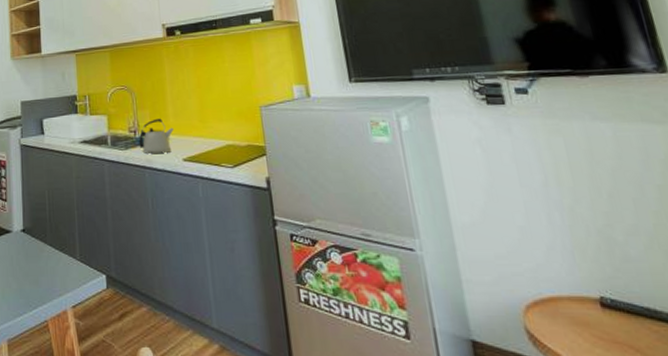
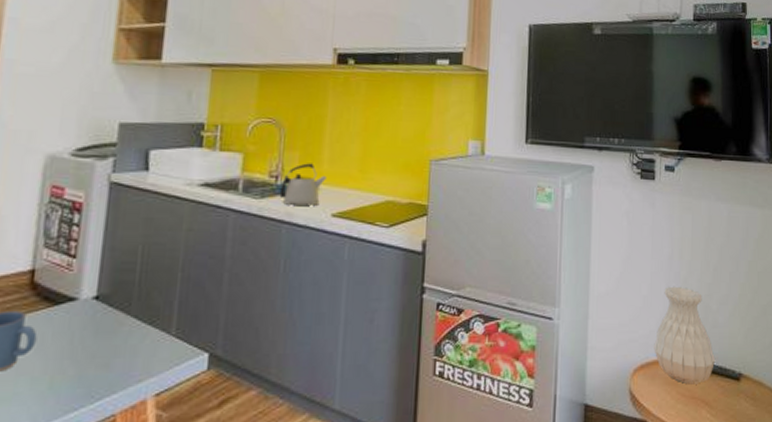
vase: none [545,215,639,327] -> present [654,286,716,385]

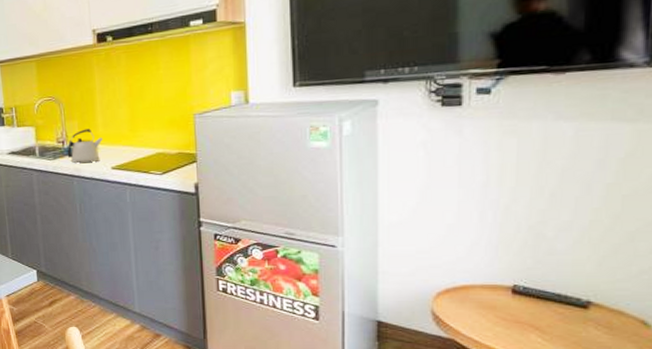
vase: present [654,286,716,385] -> none [463,214,551,310]

